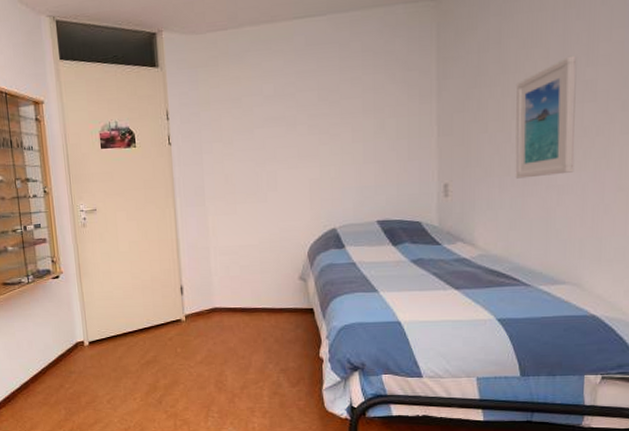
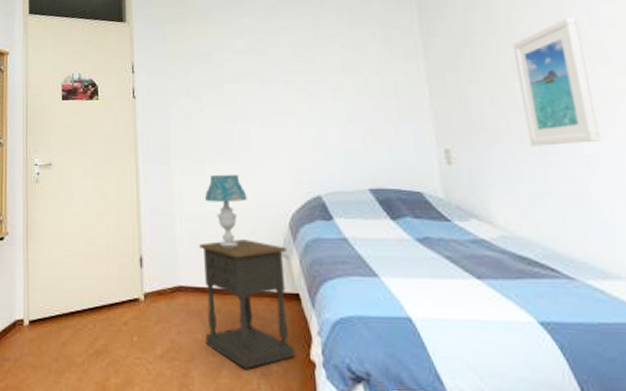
nightstand: none [231,267,307,367] -> present [199,239,294,369]
table lamp: none [235,212,273,275] -> present [204,174,247,247]

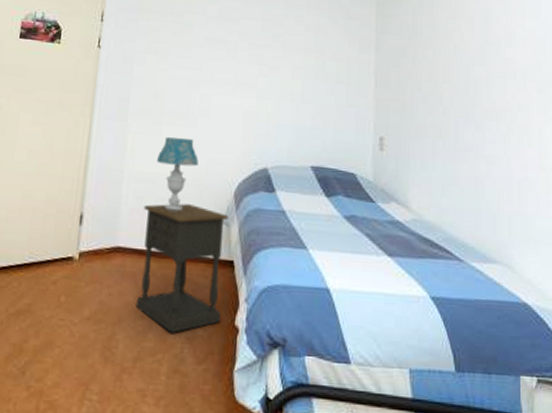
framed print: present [513,16,601,146] -> none [446,34,500,145]

